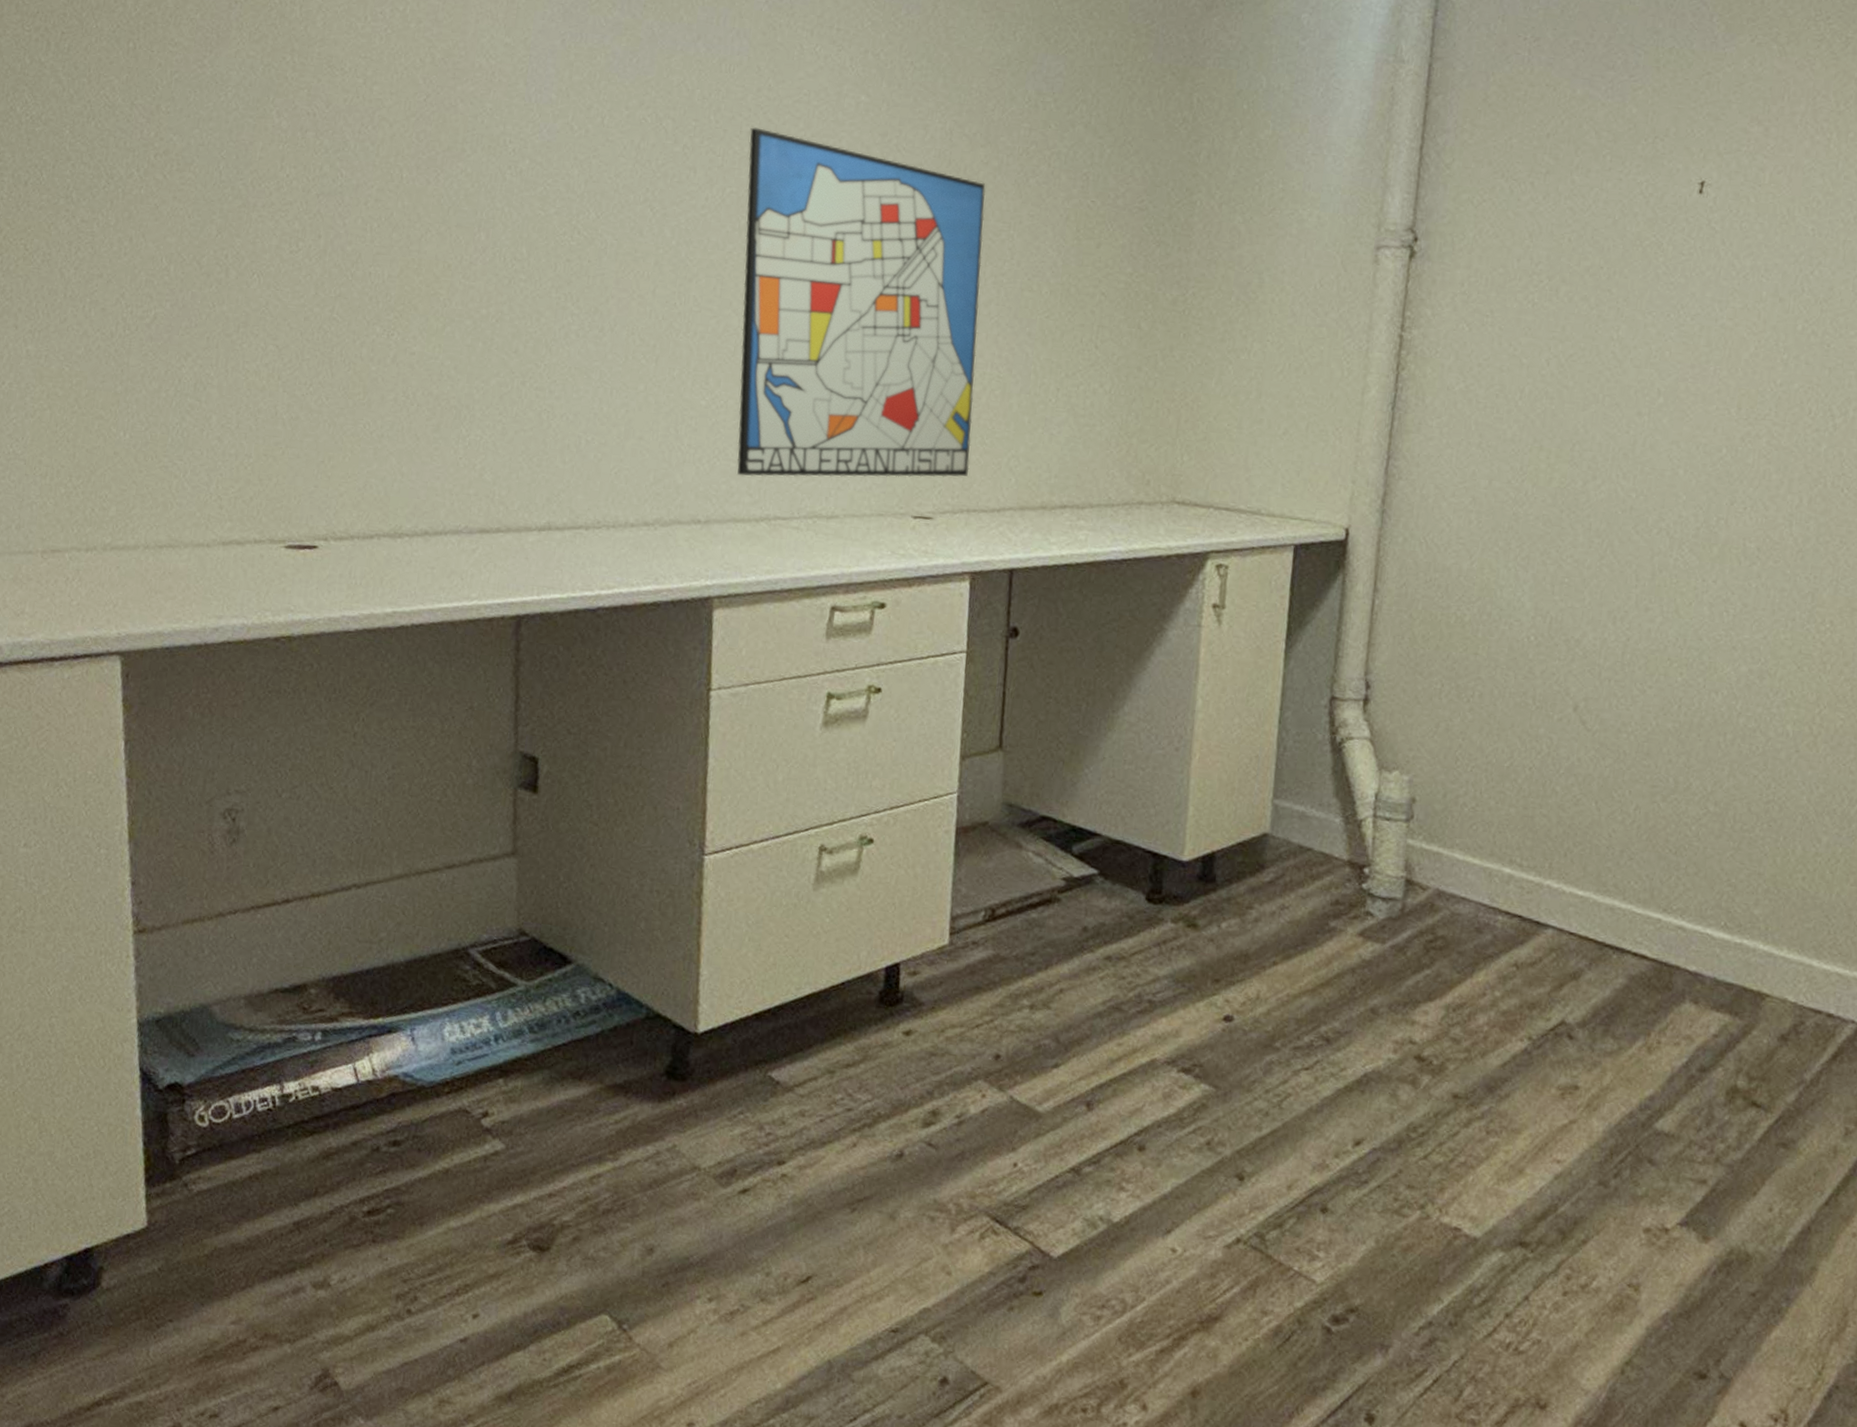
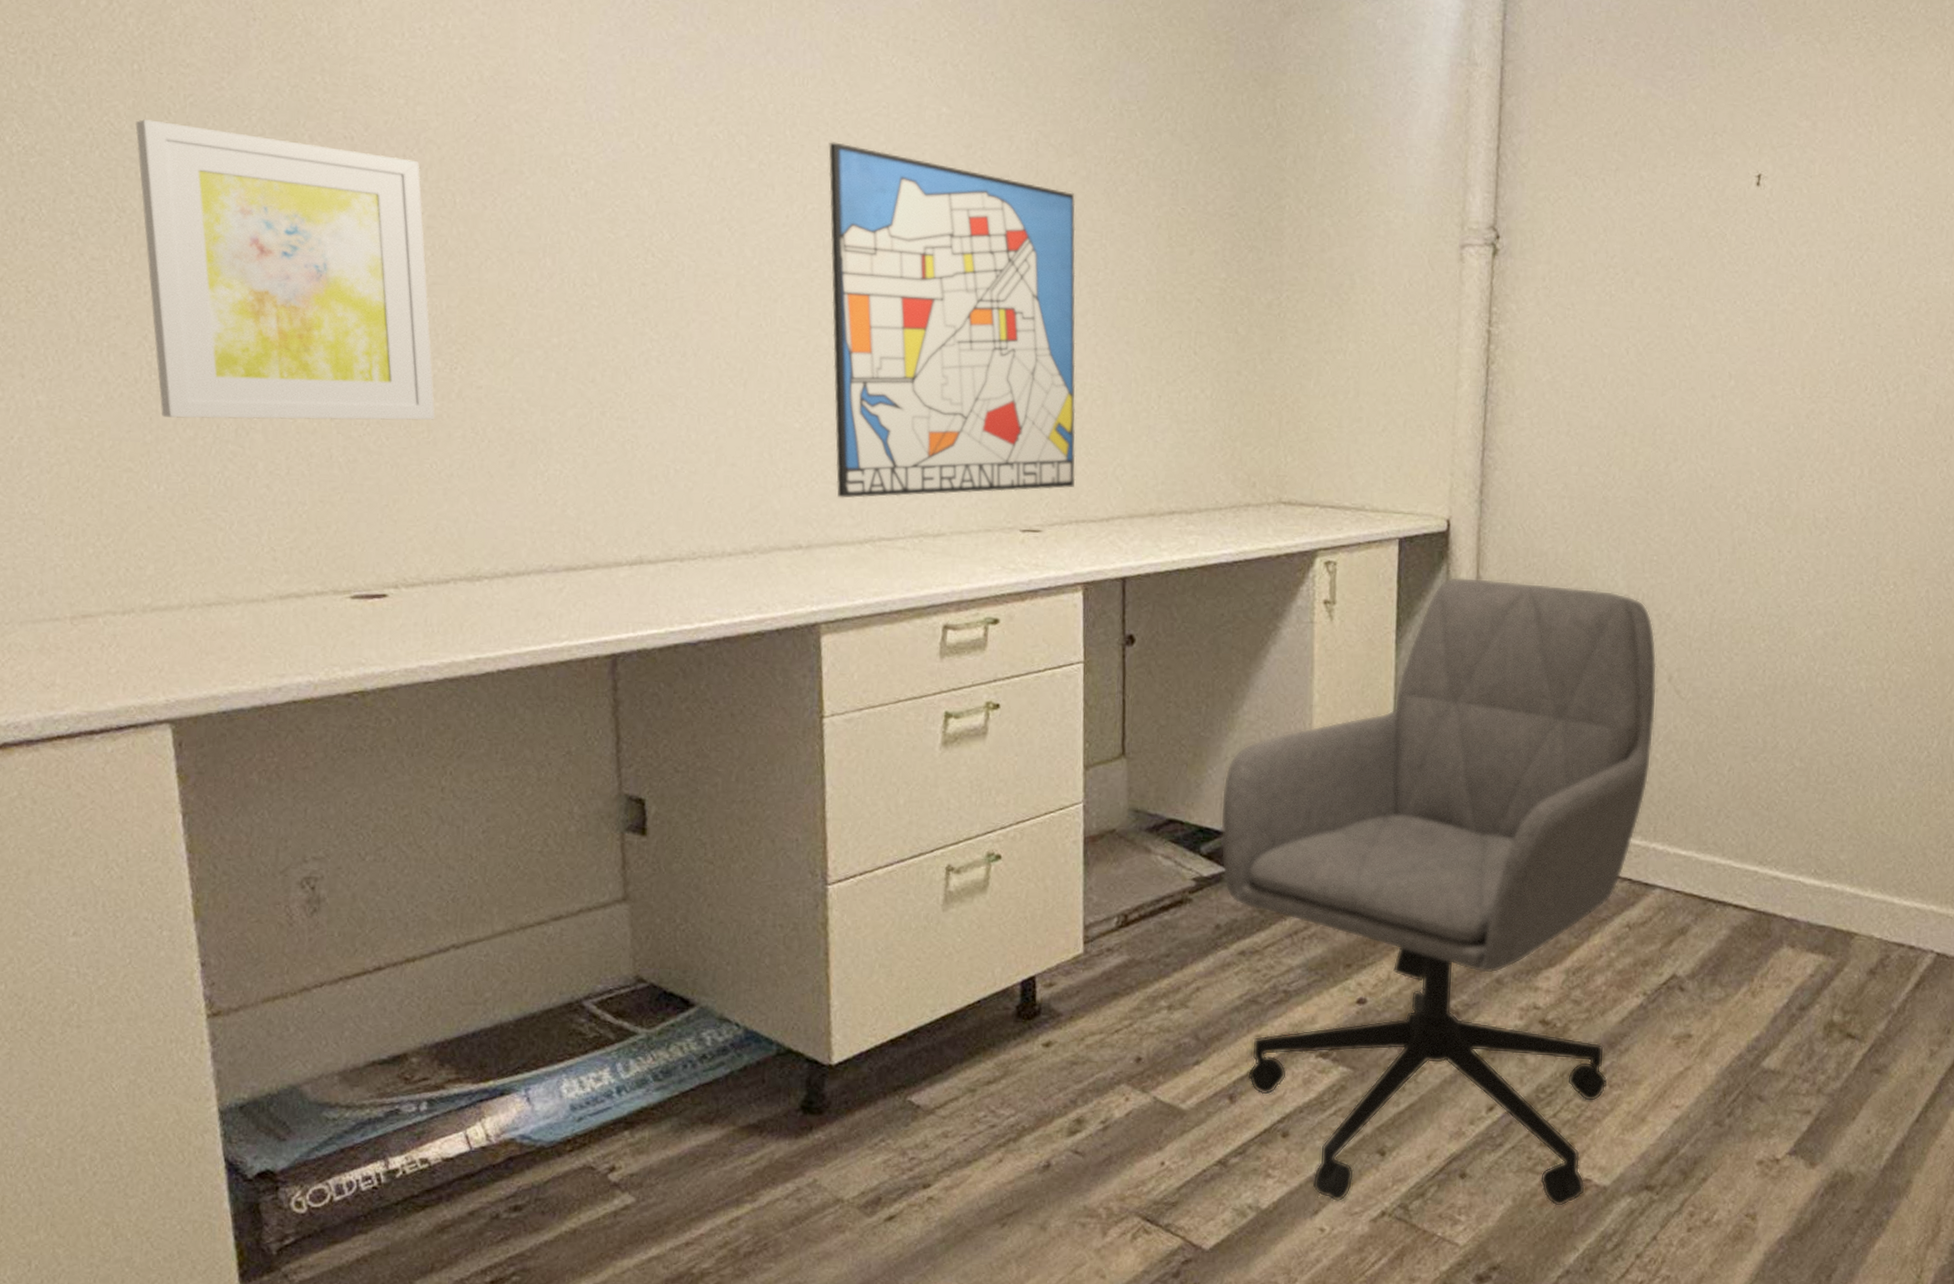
wall art: none [127,93,373,383] -> present [135,119,435,421]
office chair: none [1092,587,1563,1254] -> present [1220,576,1657,1206]

